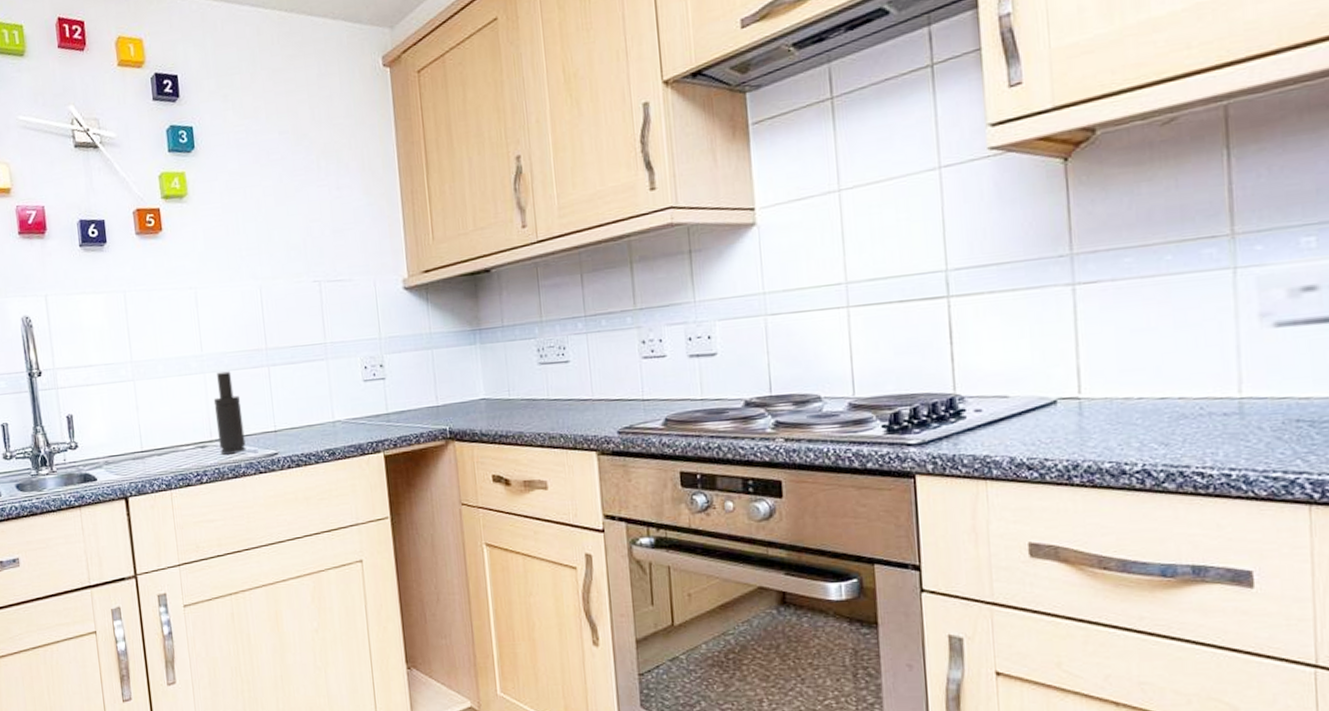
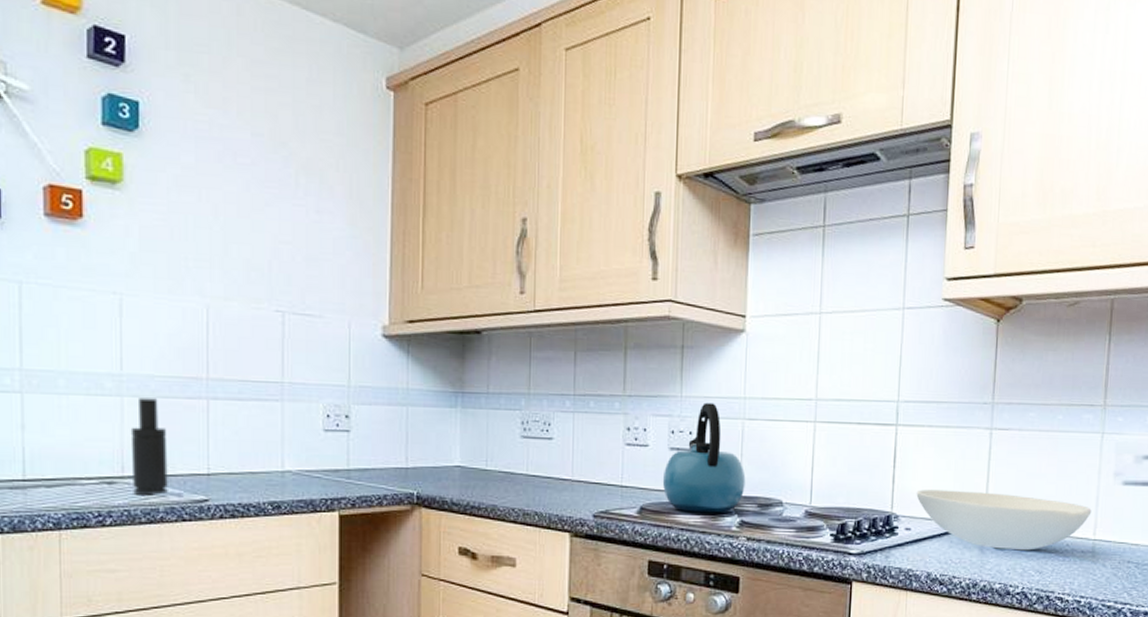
kettle: none [684,303,776,419] -> present [662,402,746,513]
bowl: none [983,356,1232,423] -> present [916,490,1092,551]

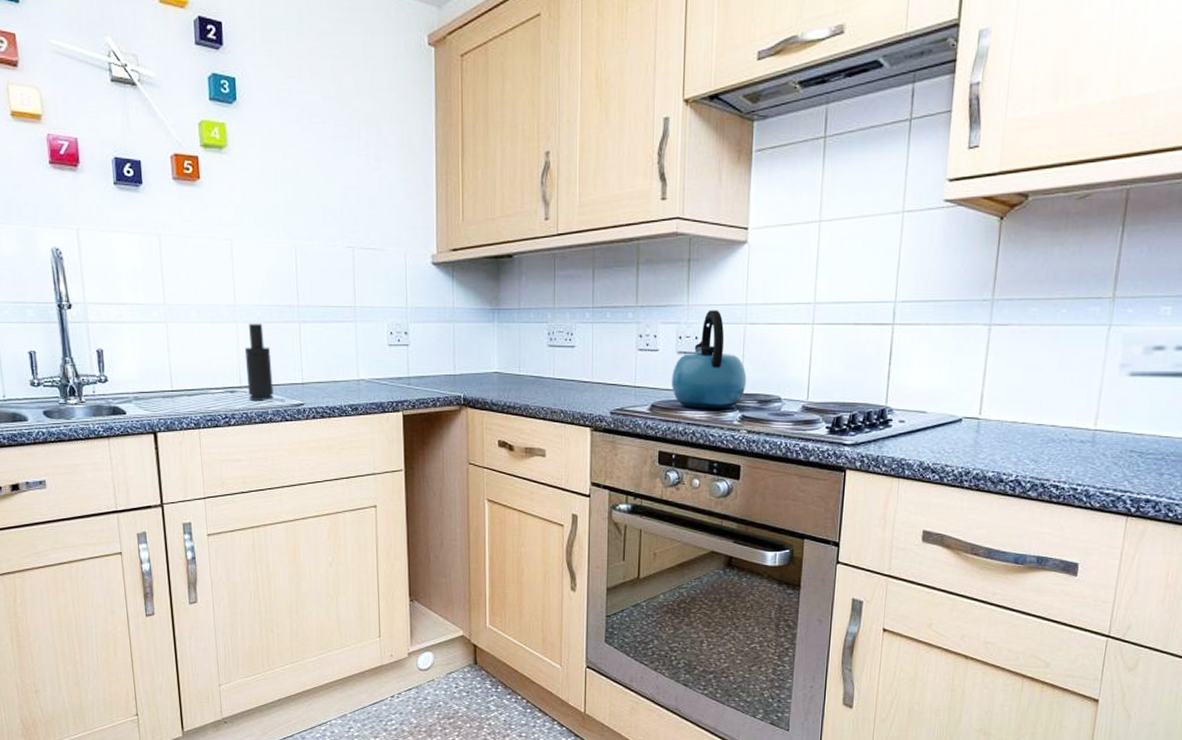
bowl: present [916,490,1092,551] -> none [911,384,1094,441]

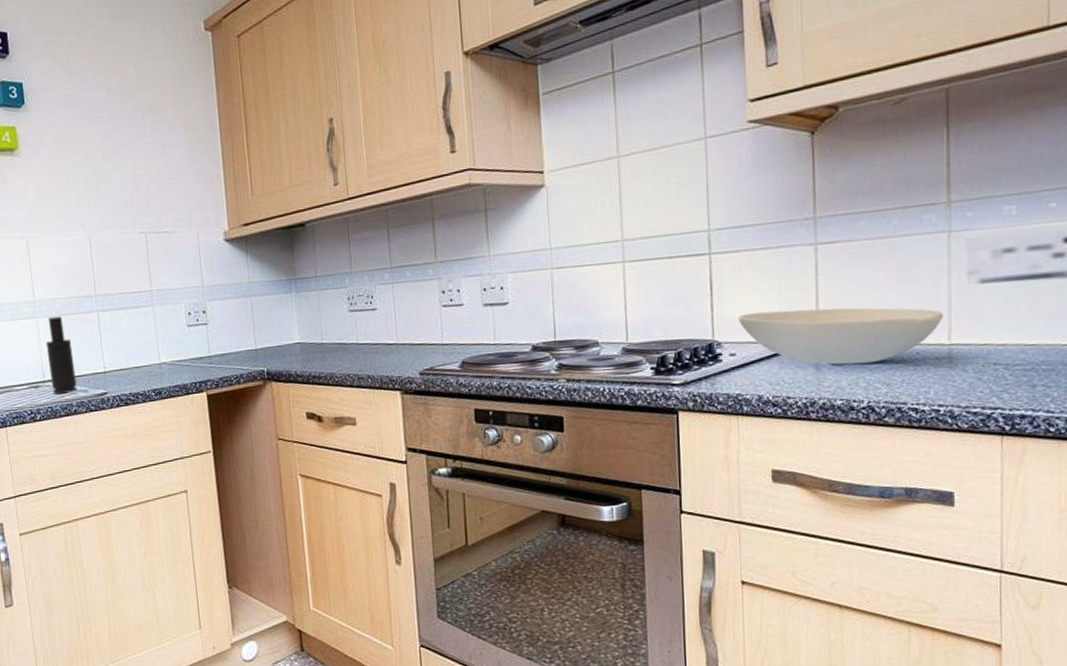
kettle: present [671,310,747,409] -> none [479,257,560,362]
bowl: none [911,384,1094,441] -> present [738,308,944,365]

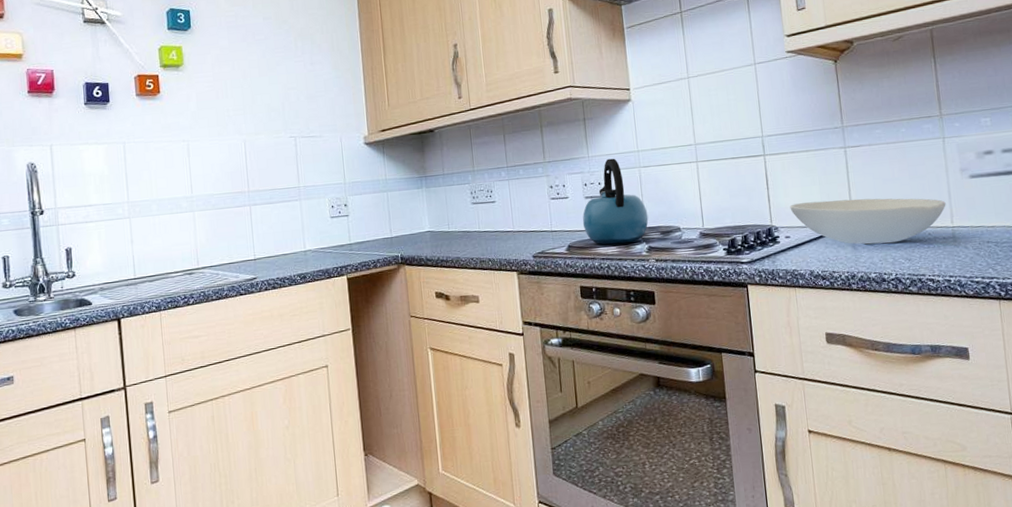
soap dispenser: present [45,316,77,394] -> none [201,210,229,280]
kettle: none [479,257,560,362] -> present [582,158,649,245]

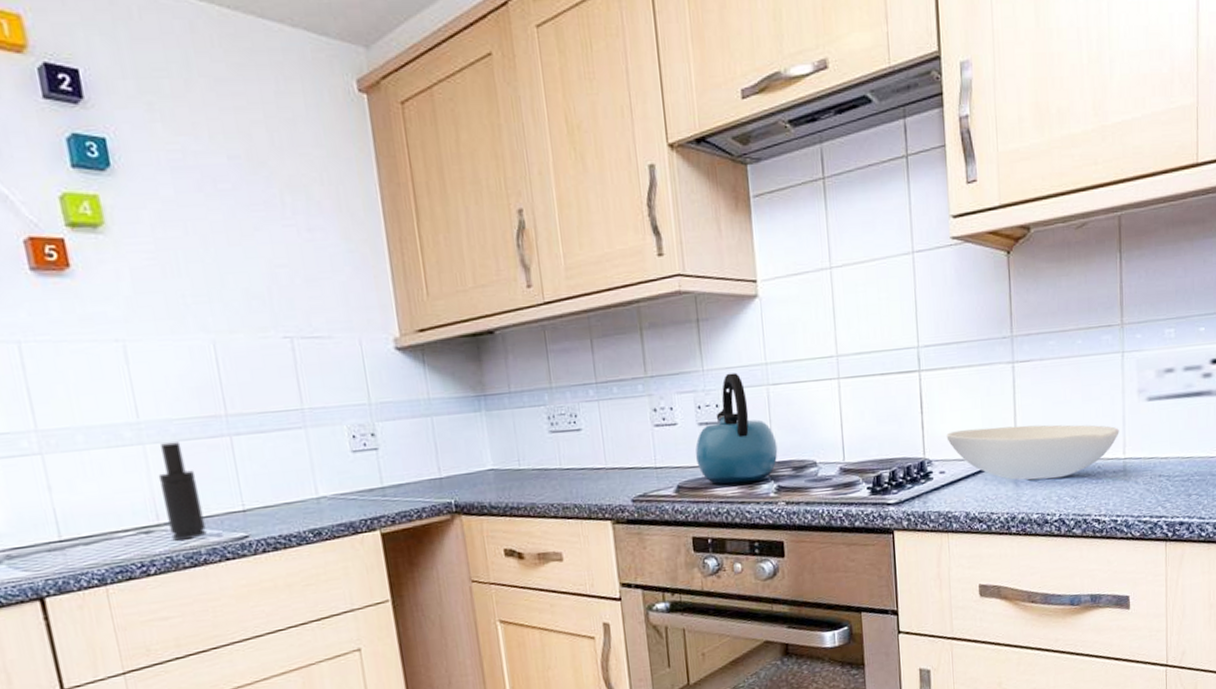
soap dispenser: none [201,210,229,280] -> present [158,442,207,541]

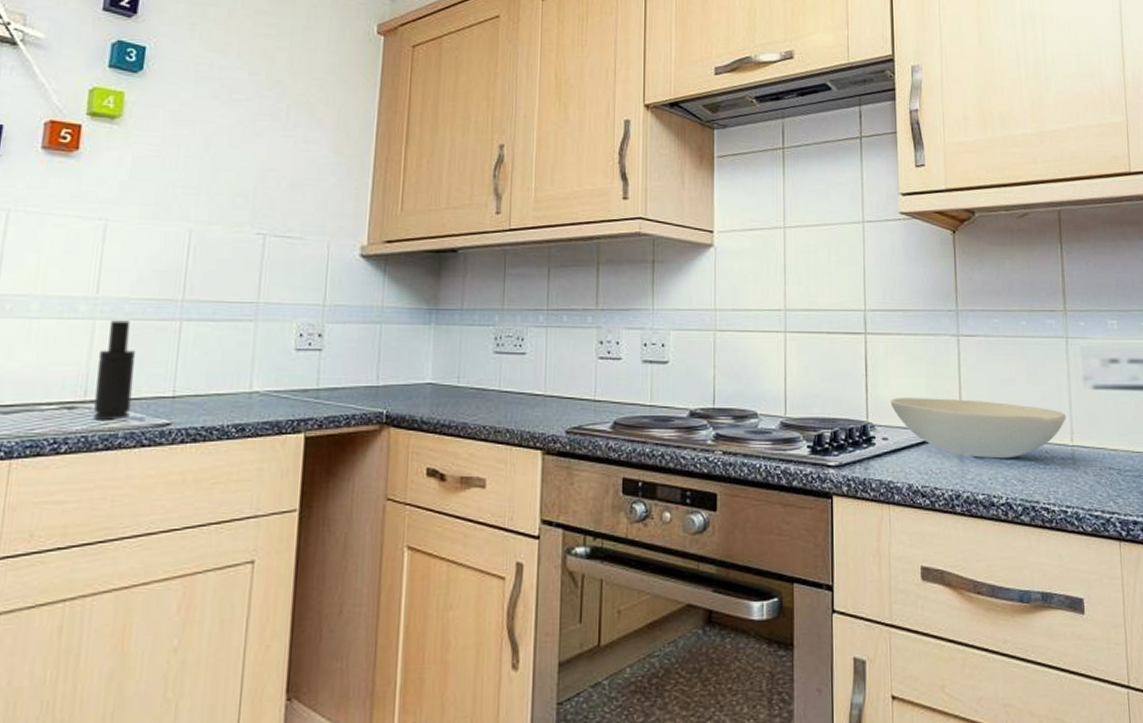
kettle: present [695,373,778,485] -> none [635,315,719,426]

